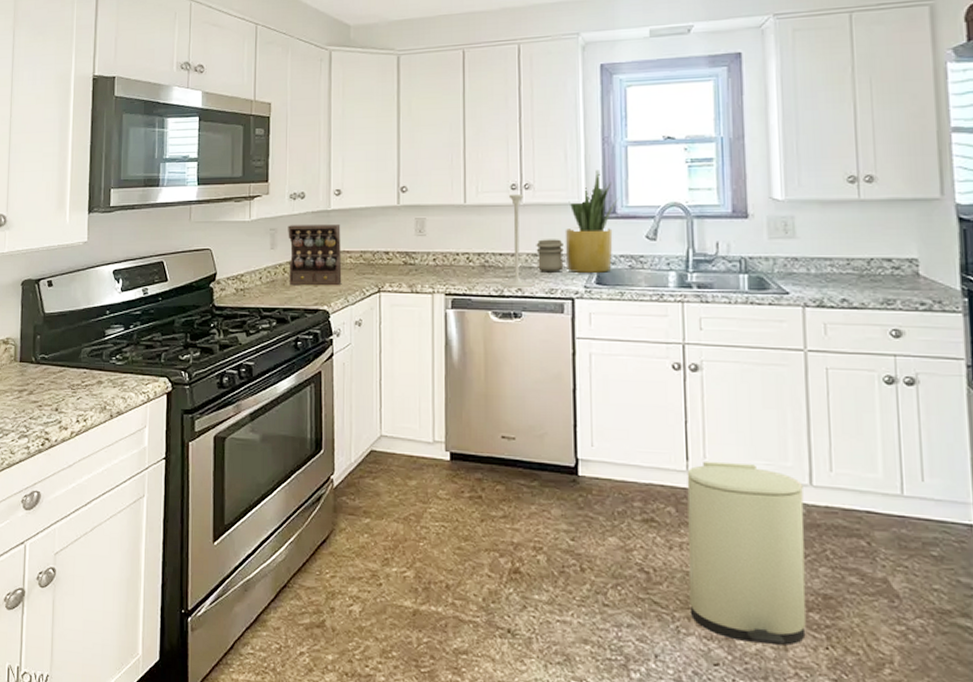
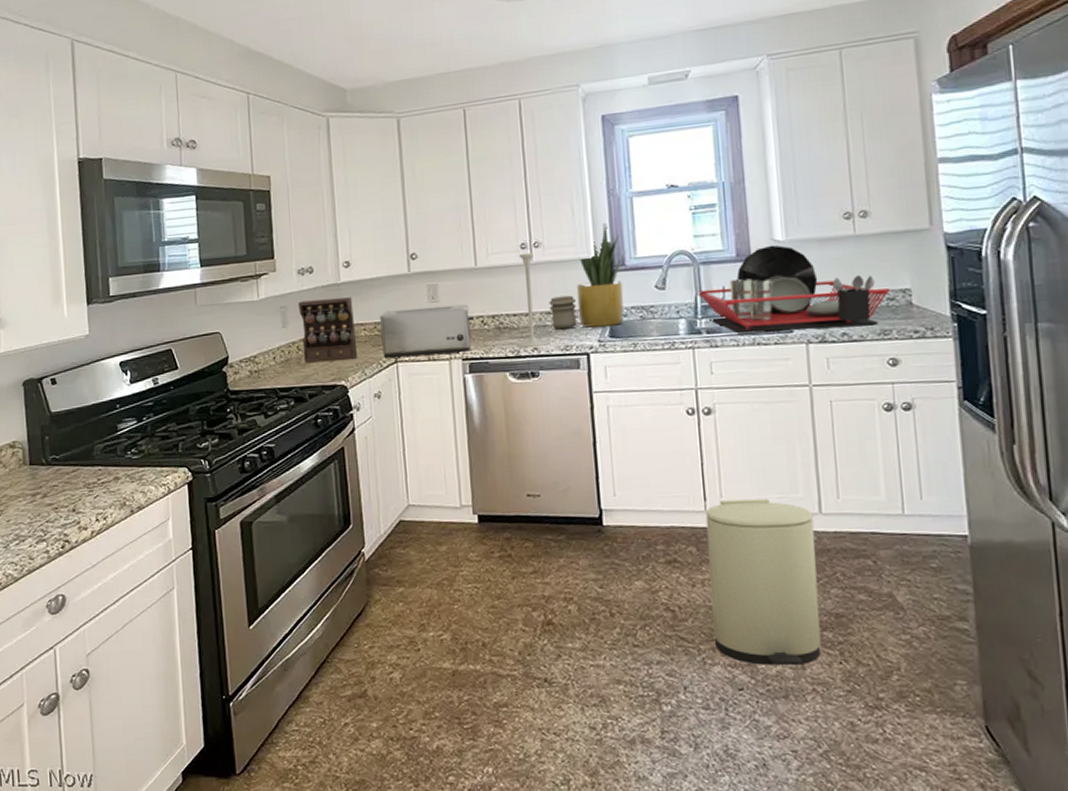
toaster: none [366,240,459,288] -> present [380,304,474,359]
dish rack: none [690,203,896,294] -> present [698,245,891,334]

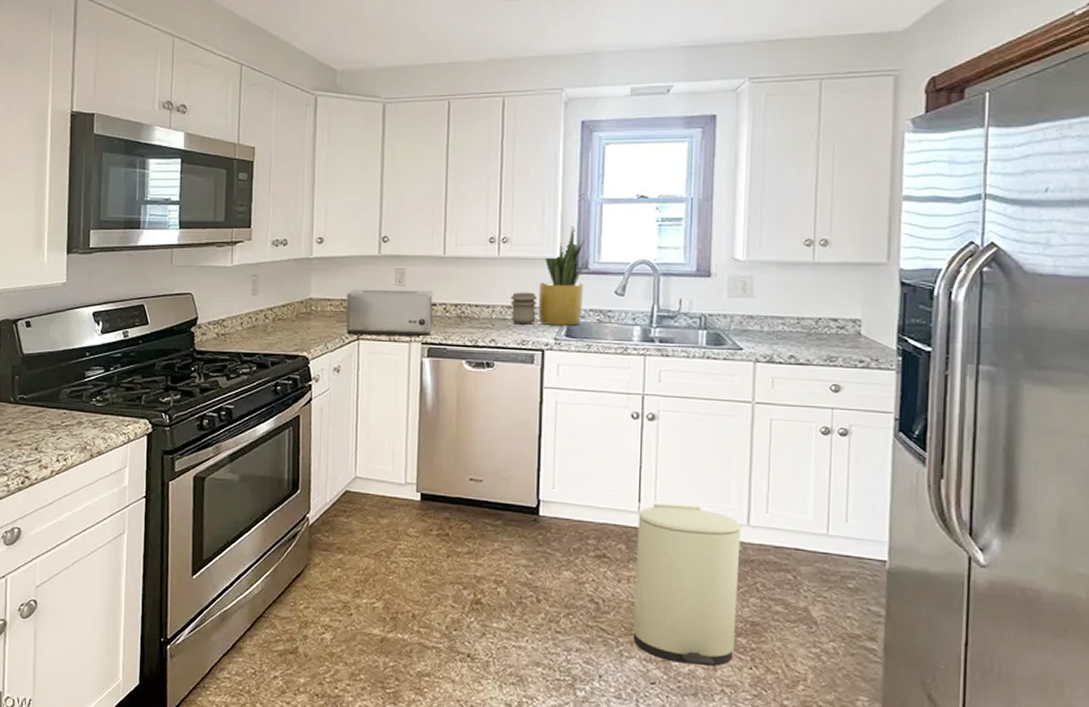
spice rack: present [298,297,358,364] -> none [269,272,322,333]
candlestick: present [515,252,550,348] -> none [474,247,508,339]
dish rack: present [698,245,891,334] -> none [655,263,842,351]

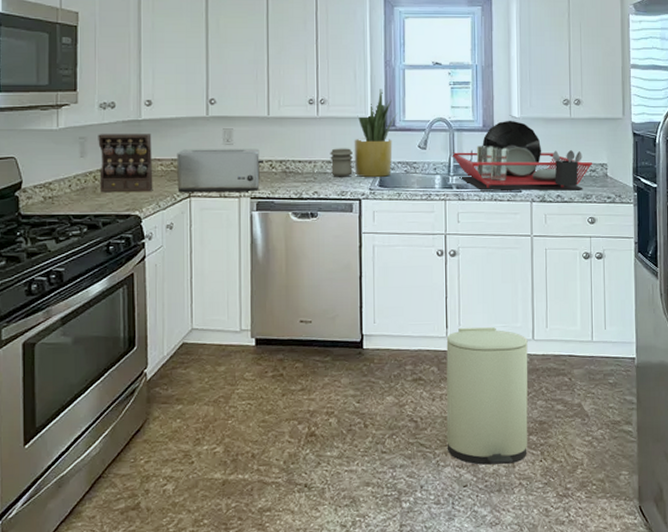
spice rack: none [269,272,322,333] -> present [98,134,153,193]
dish rack: none [655,263,842,351] -> present [452,120,593,191]

